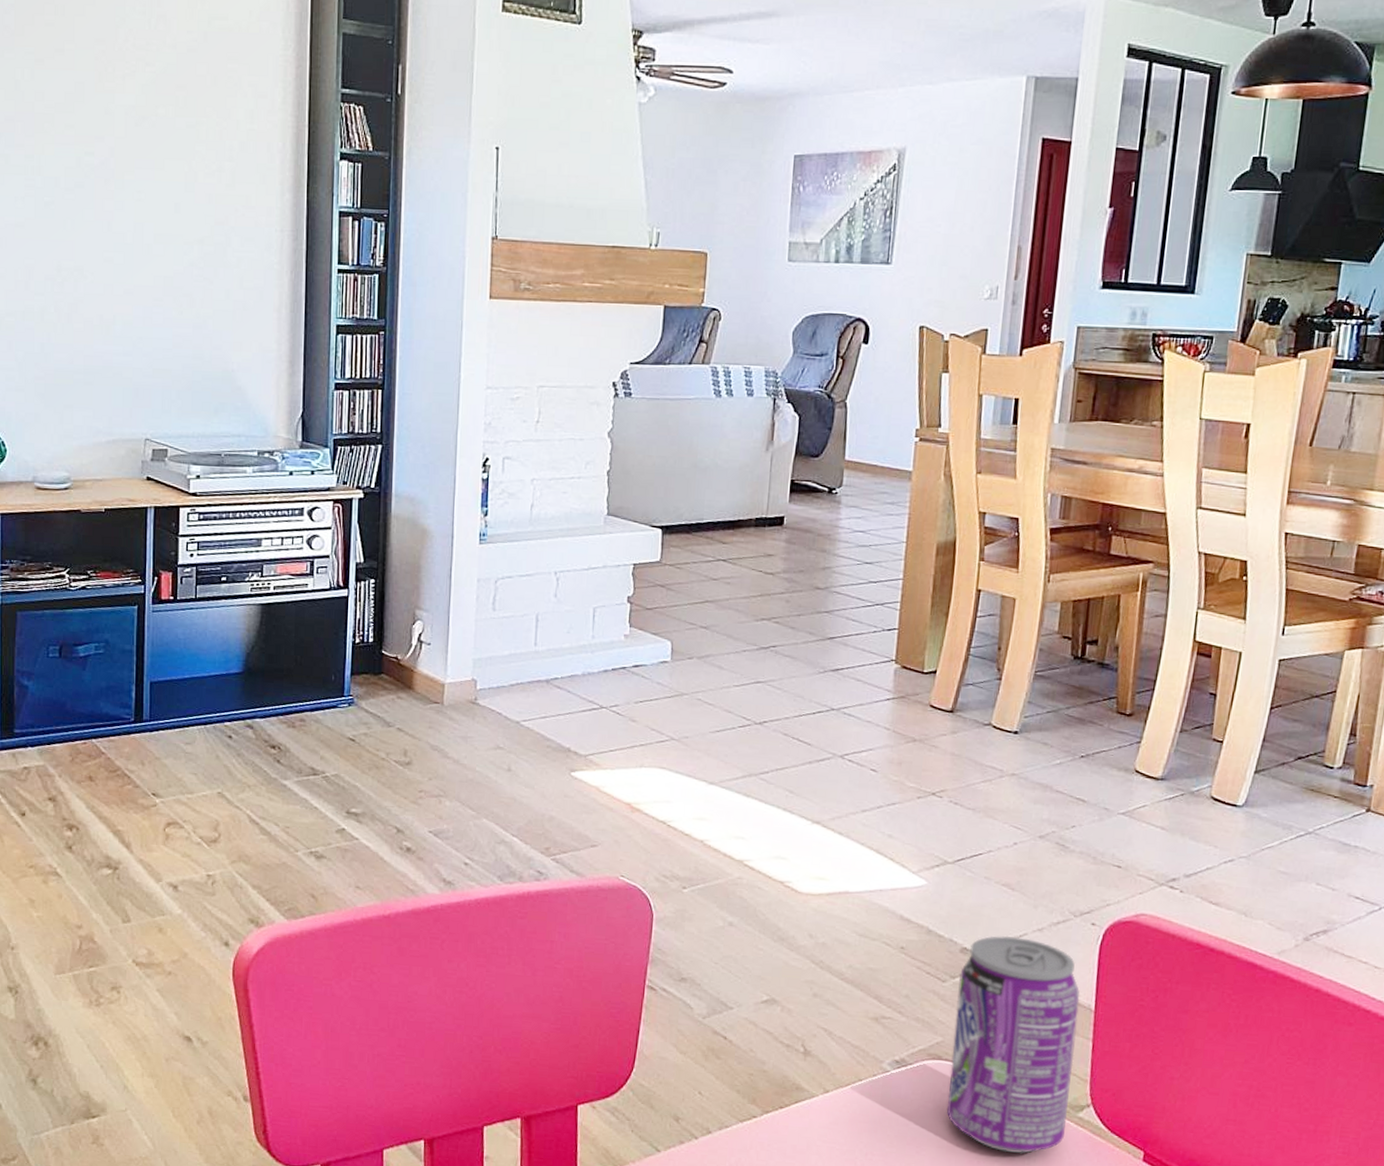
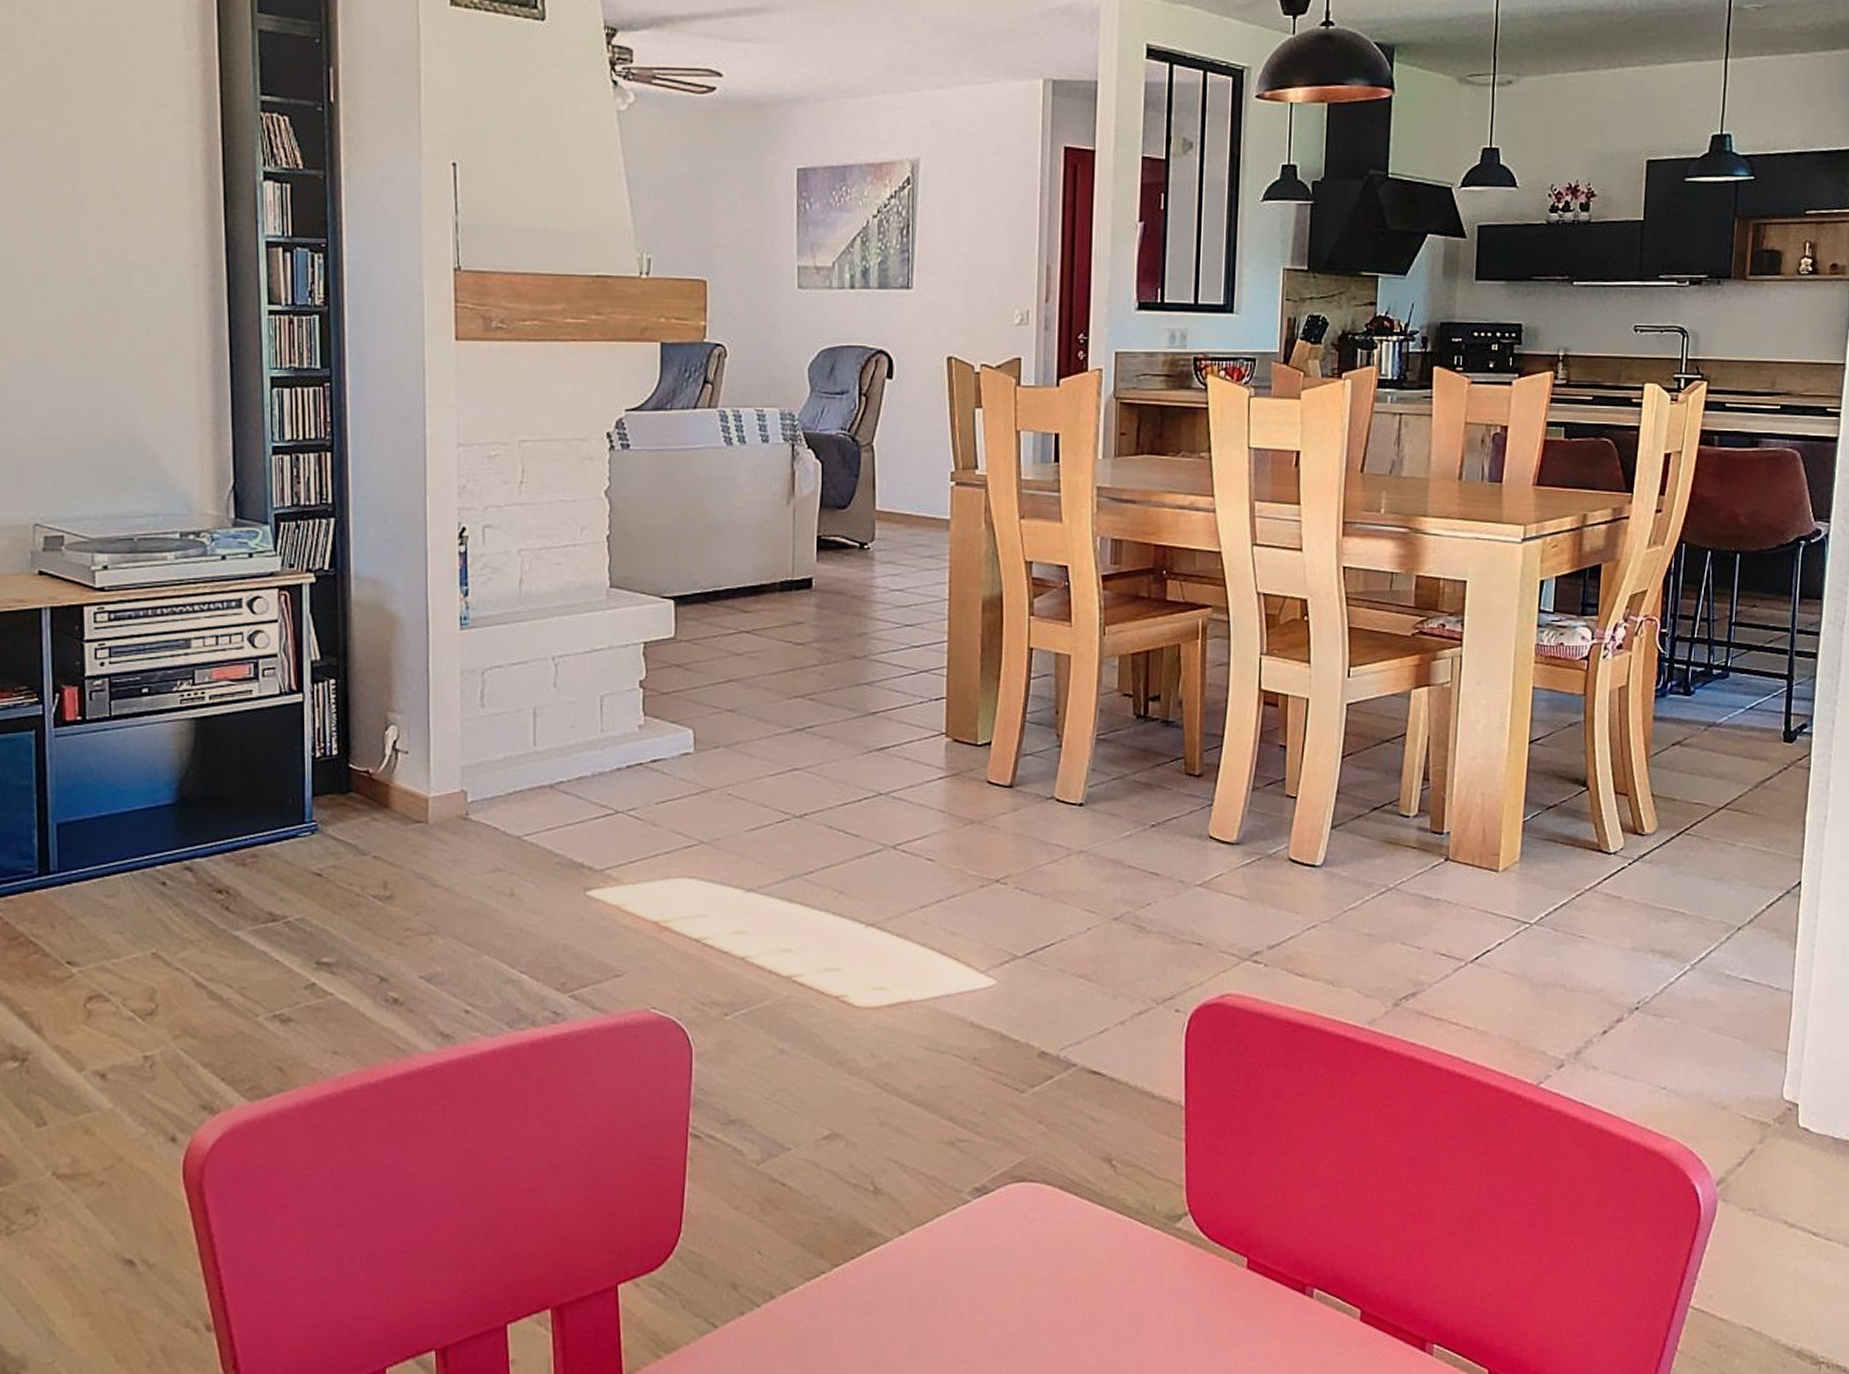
beverage can: present [946,935,1080,1154] -> none [1035,1033,1169,1278]

